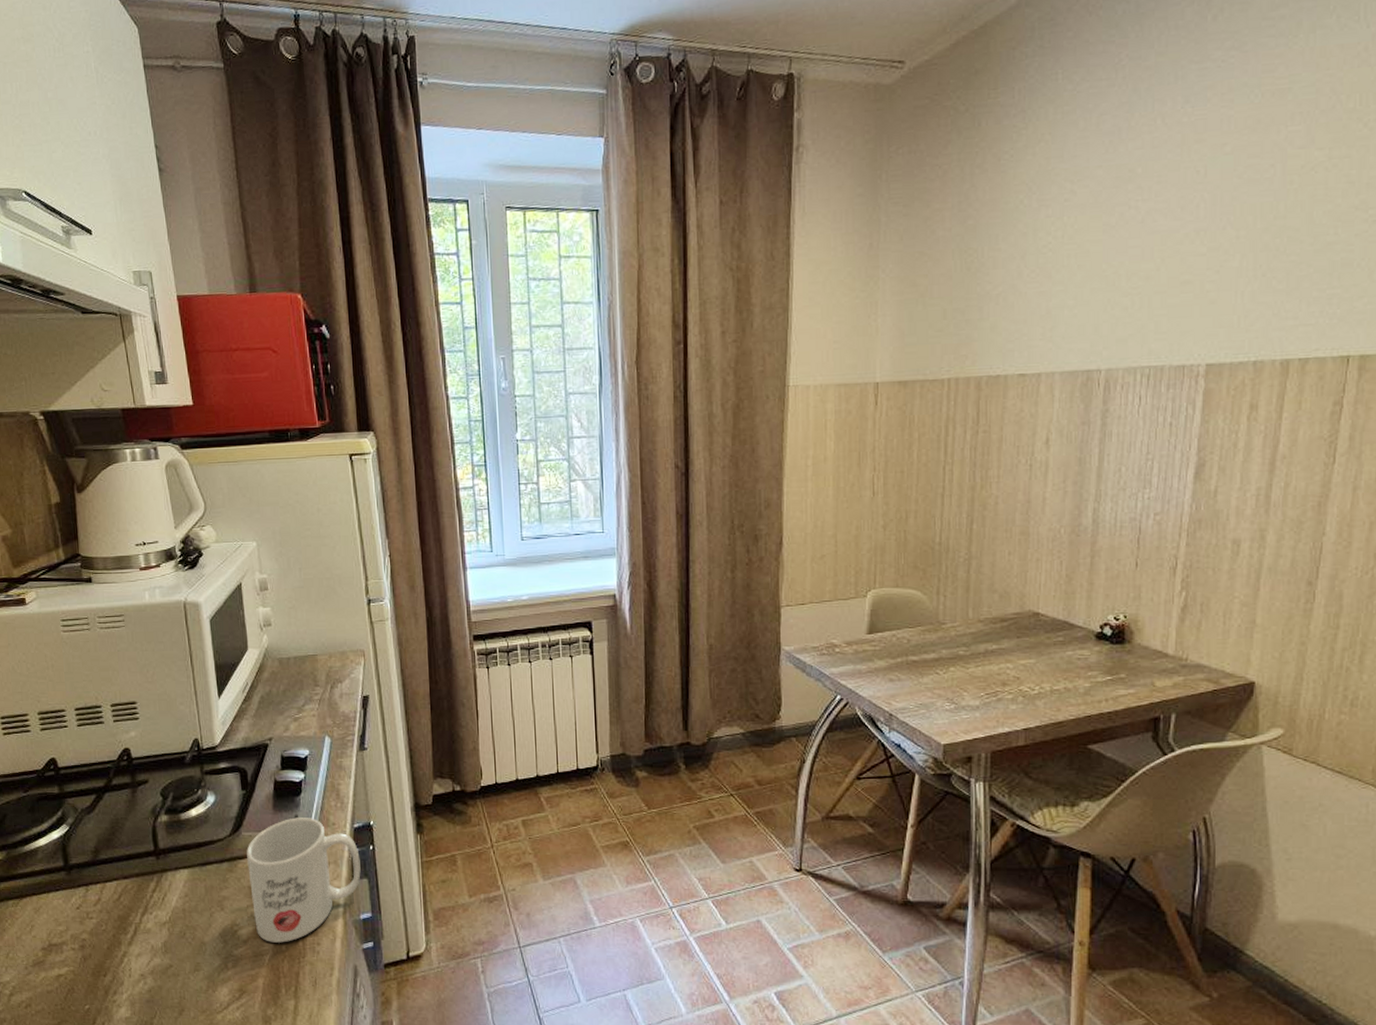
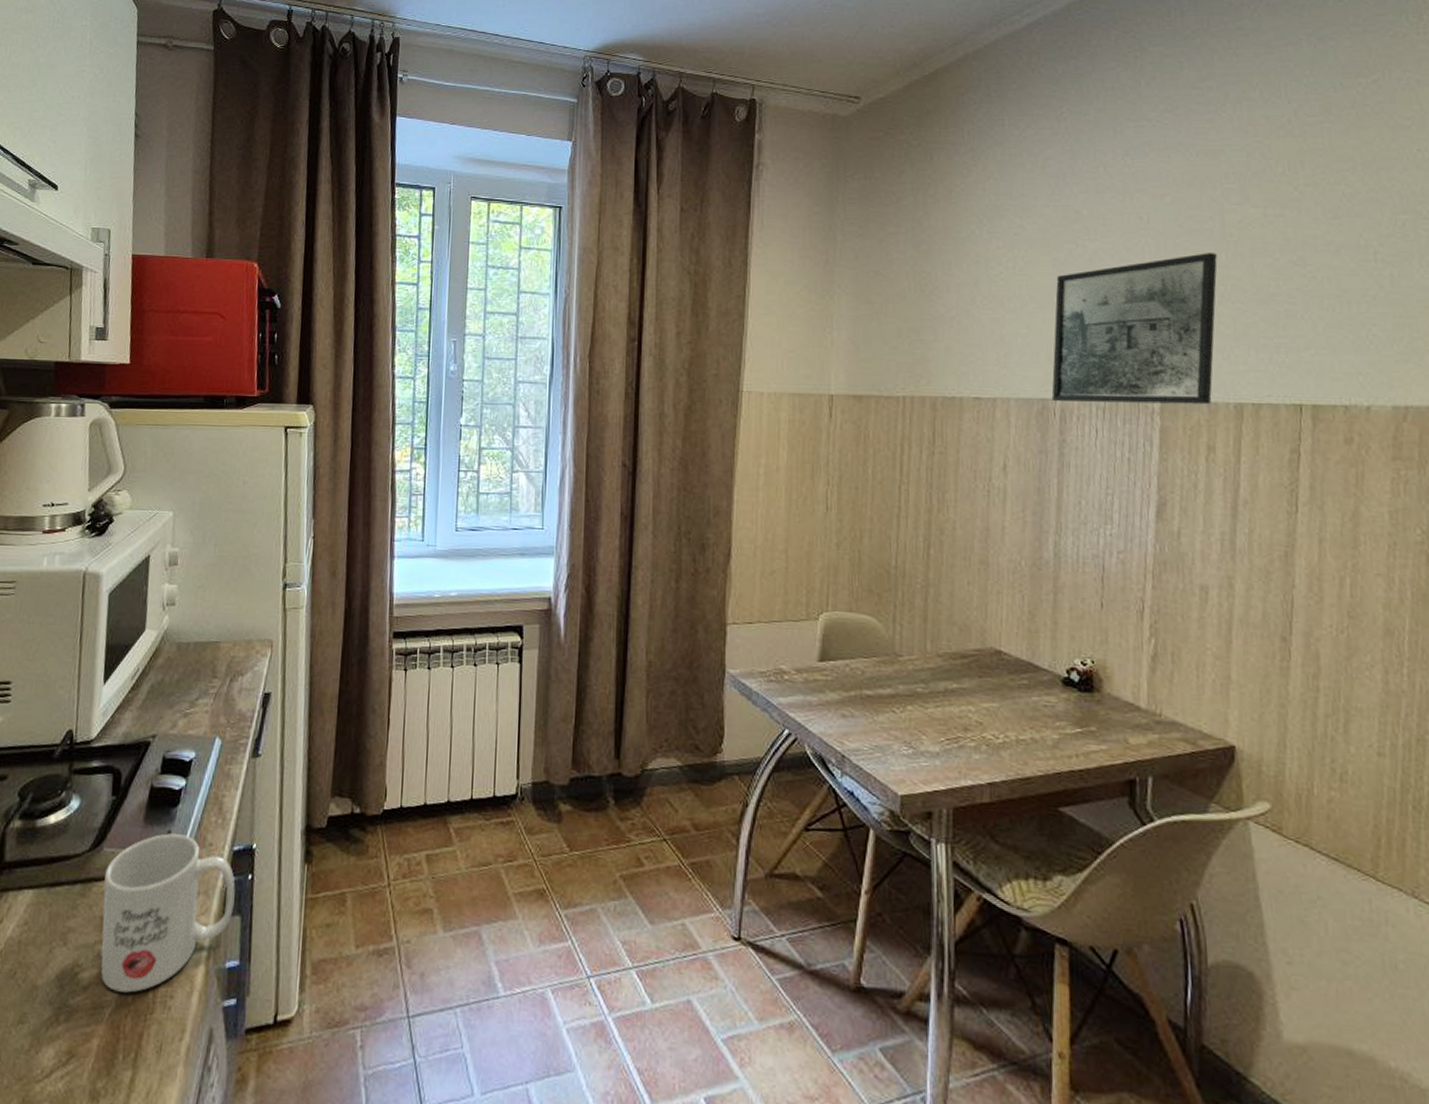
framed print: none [1096,203,1275,371] -> present [1051,253,1218,405]

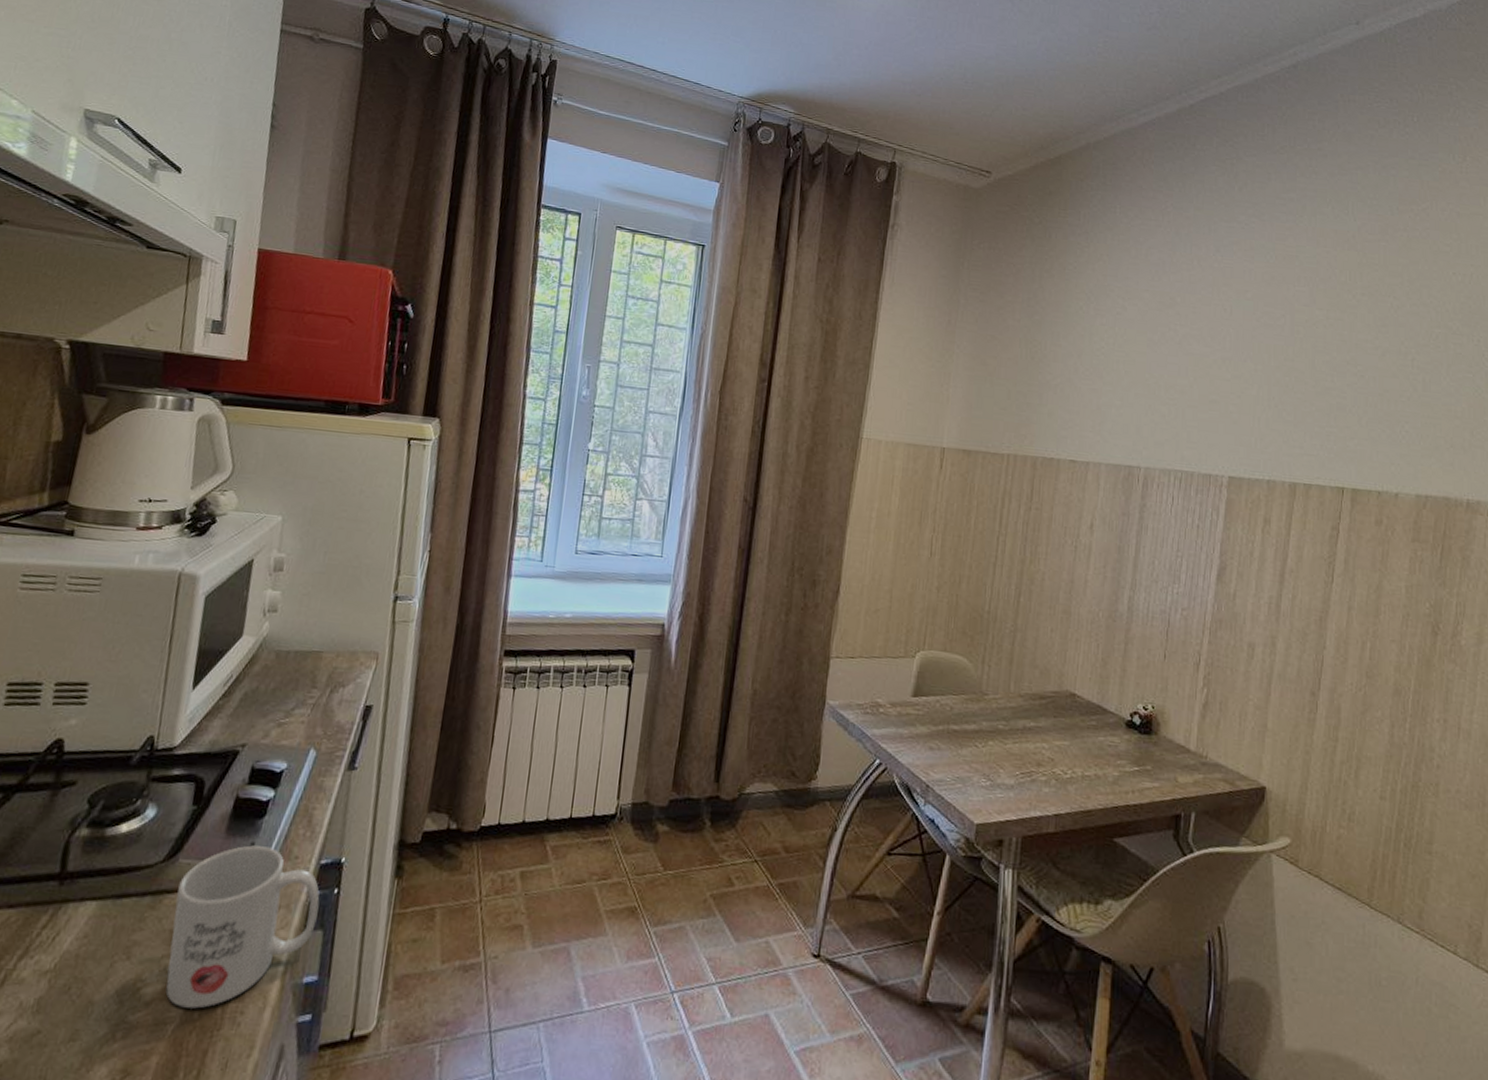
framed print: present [1051,253,1218,405] -> none [1137,346,1285,482]

